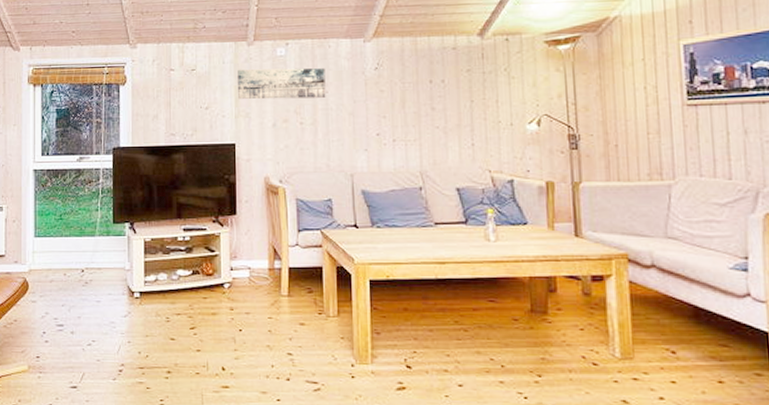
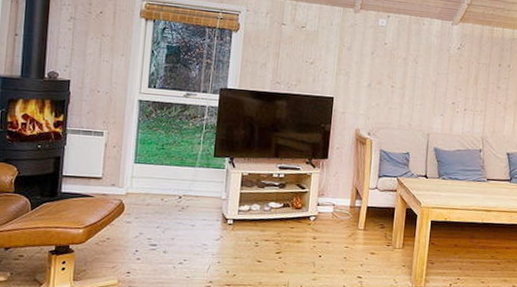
wall art: present [238,68,326,100] -> none [341,32,418,67]

